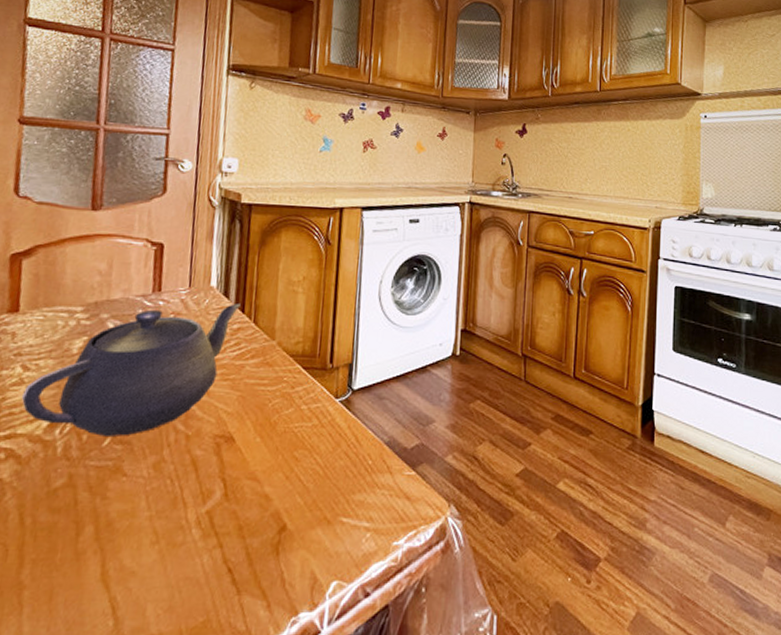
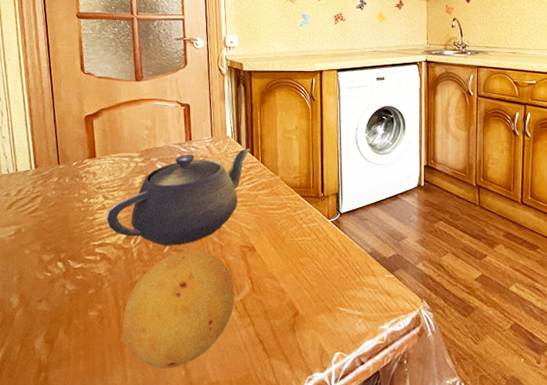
fruit: none [24,443,201,619] -> present [123,250,235,369]

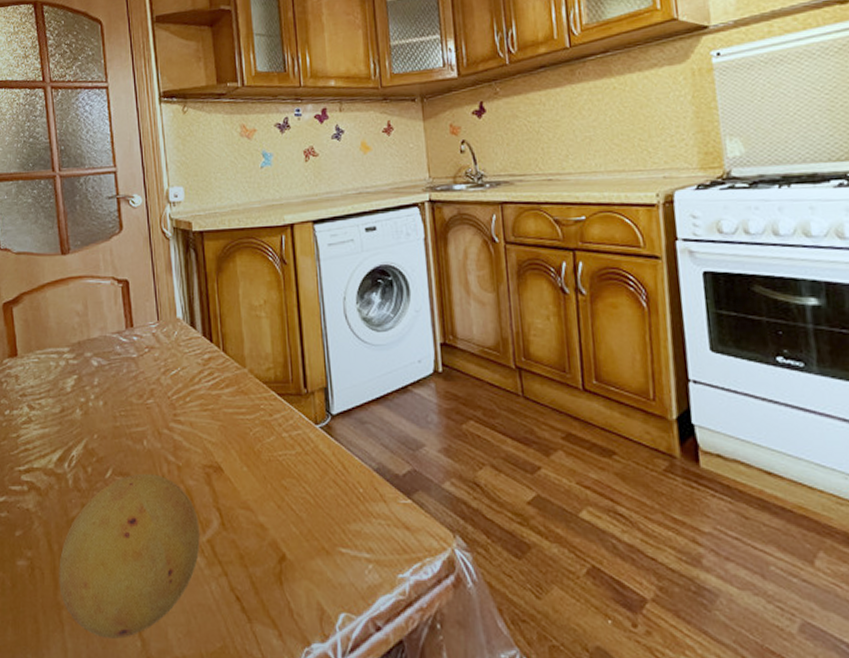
teapot: present [105,147,250,246] -> none [32,332,208,468]

